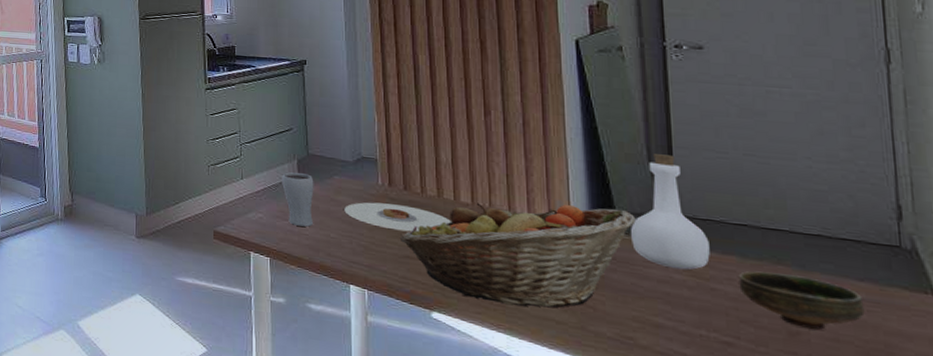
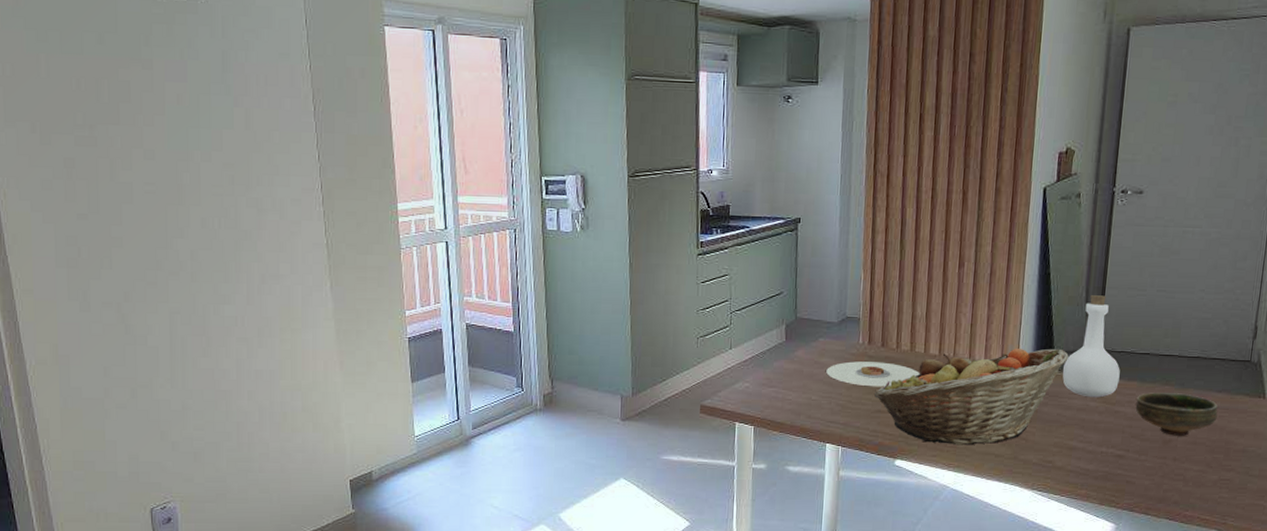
drinking glass: present [282,172,314,227] -> none [769,337,800,392]

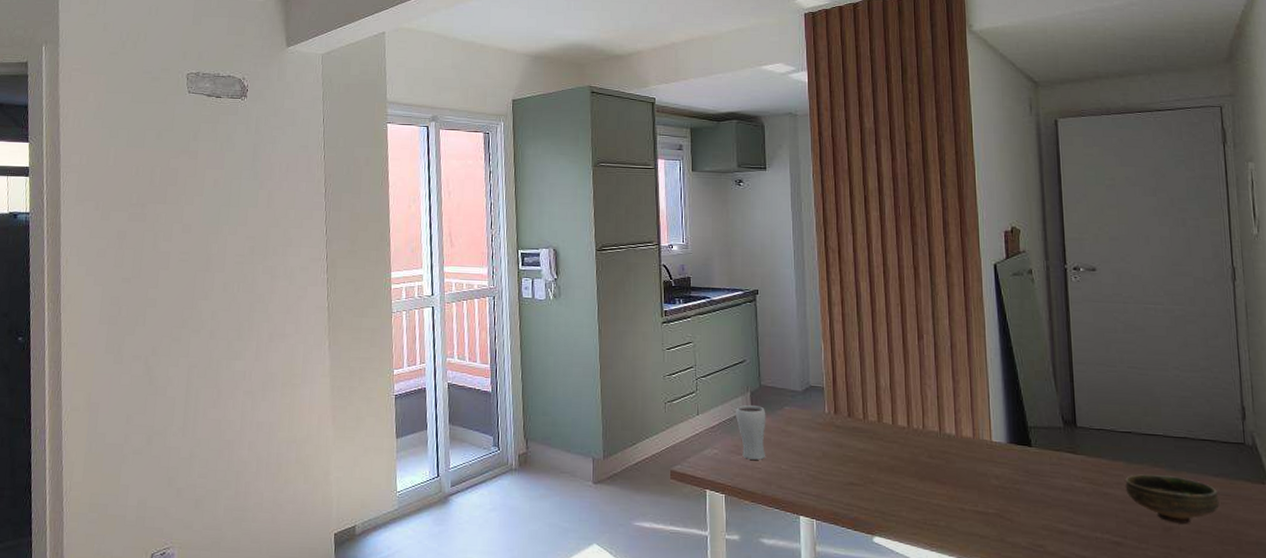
drinking glass: none [769,337,800,392] -> present [736,404,766,460]
plate: present [826,361,920,387] -> none [794,431,890,459]
fruit basket: present [873,348,1069,446] -> none [844,423,1044,524]
bottle: present [1062,295,1120,398] -> none [1039,370,1103,478]

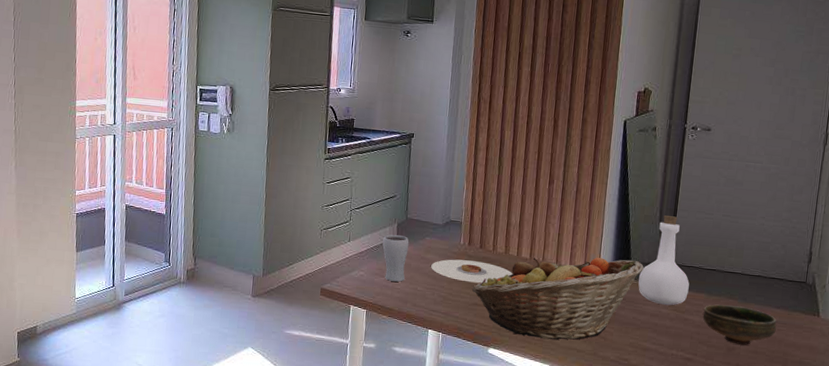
plate: none [794,431,890,459] -> present [431,259,512,284]
fruit basket: none [844,423,1044,524] -> present [471,257,644,340]
bottle: none [1039,370,1103,478] -> present [638,215,690,306]

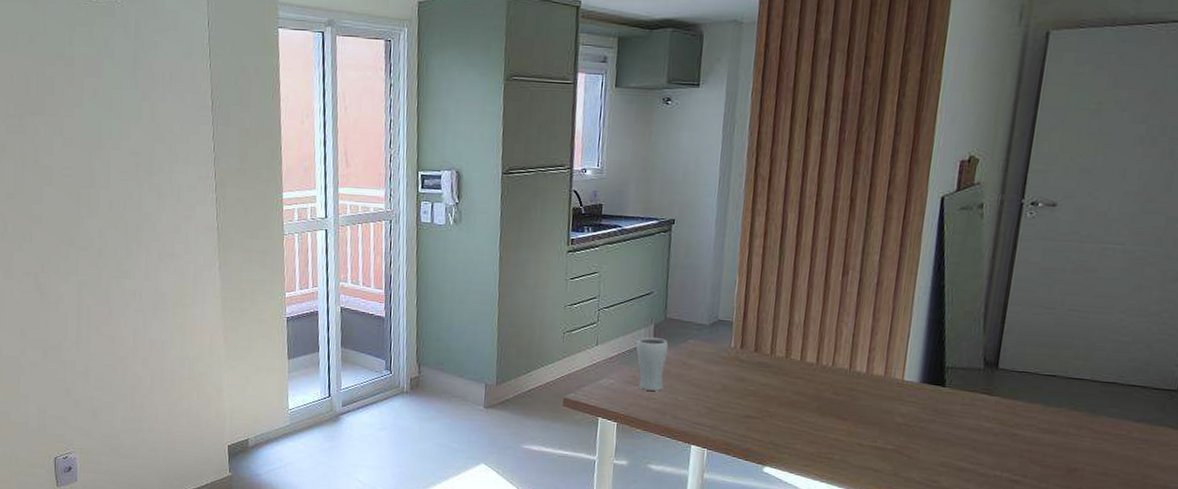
plate: present [431,259,512,284] -> none [694,364,795,393]
fruit basket: present [471,257,644,340] -> none [744,362,962,458]
bottle: present [638,215,690,306] -> none [953,311,1021,419]
bowl: present [703,304,777,345] -> none [1037,417,1135,466]

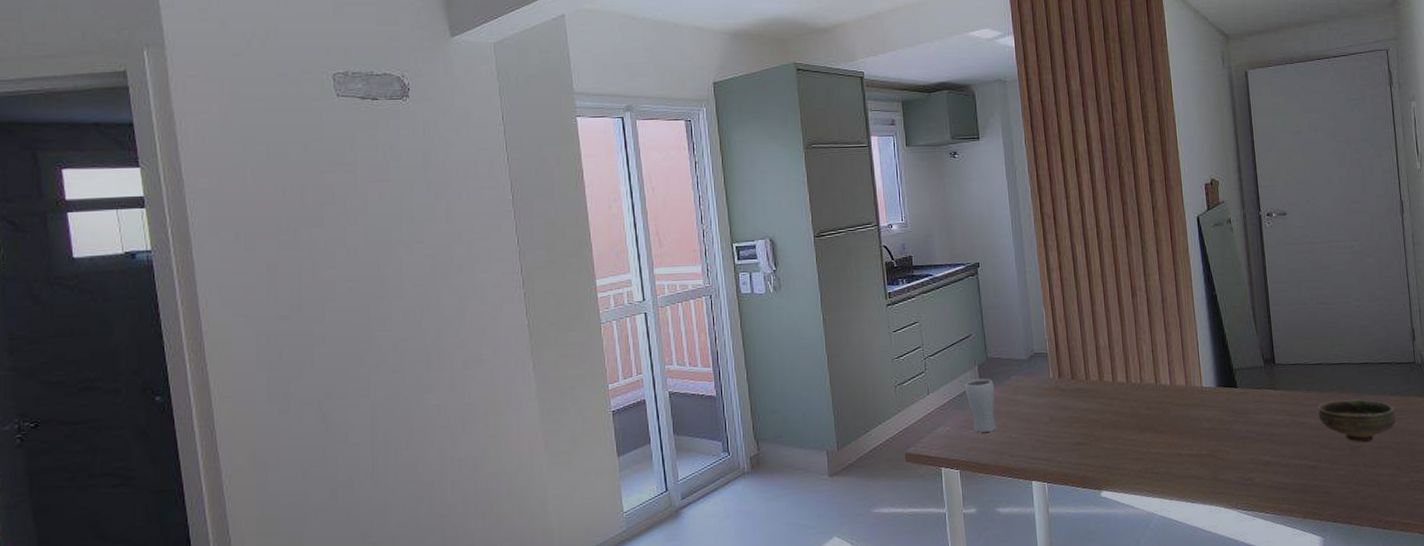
bowl: none [1037,417,1135,466] -> present [1318,399,1396,442]

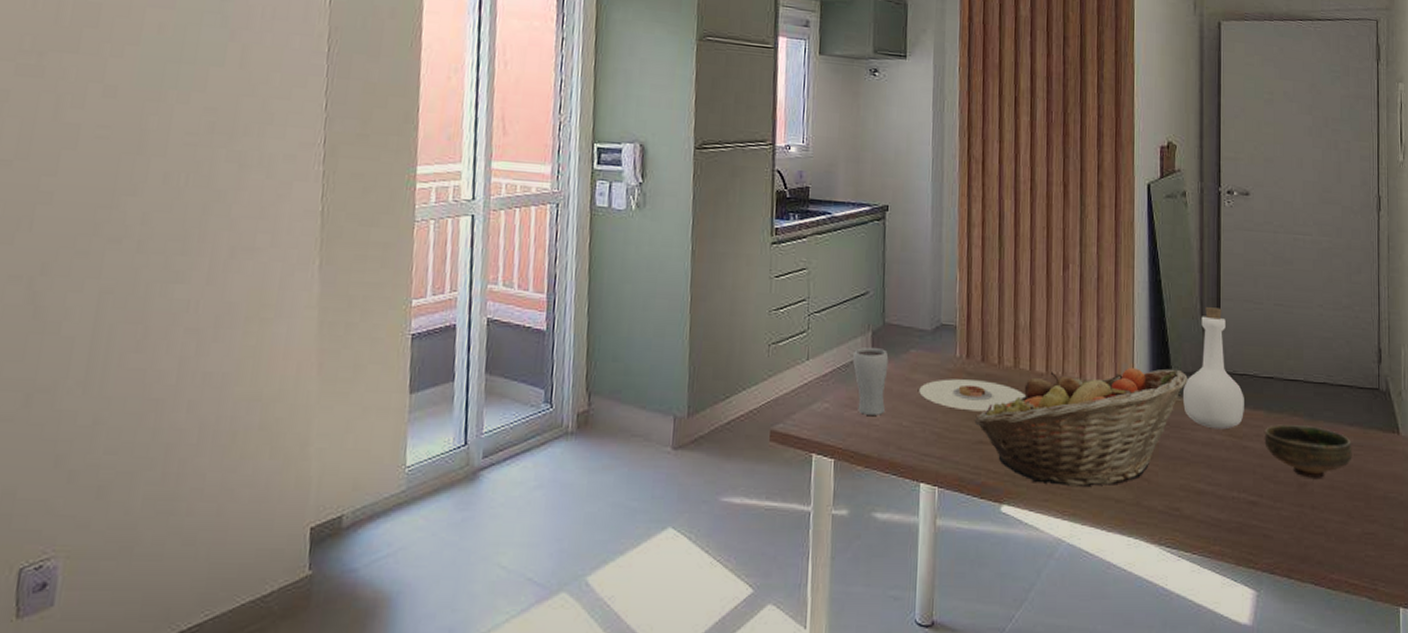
plate: none [1022,394,1111,420] -> present [919,379,1025,412]
fruit basket: none [1070,366,1248,471] -> present [974,368,1188,488]
bottle: none [1244,312,1299,411] -> present [1182,307,1244,430]

